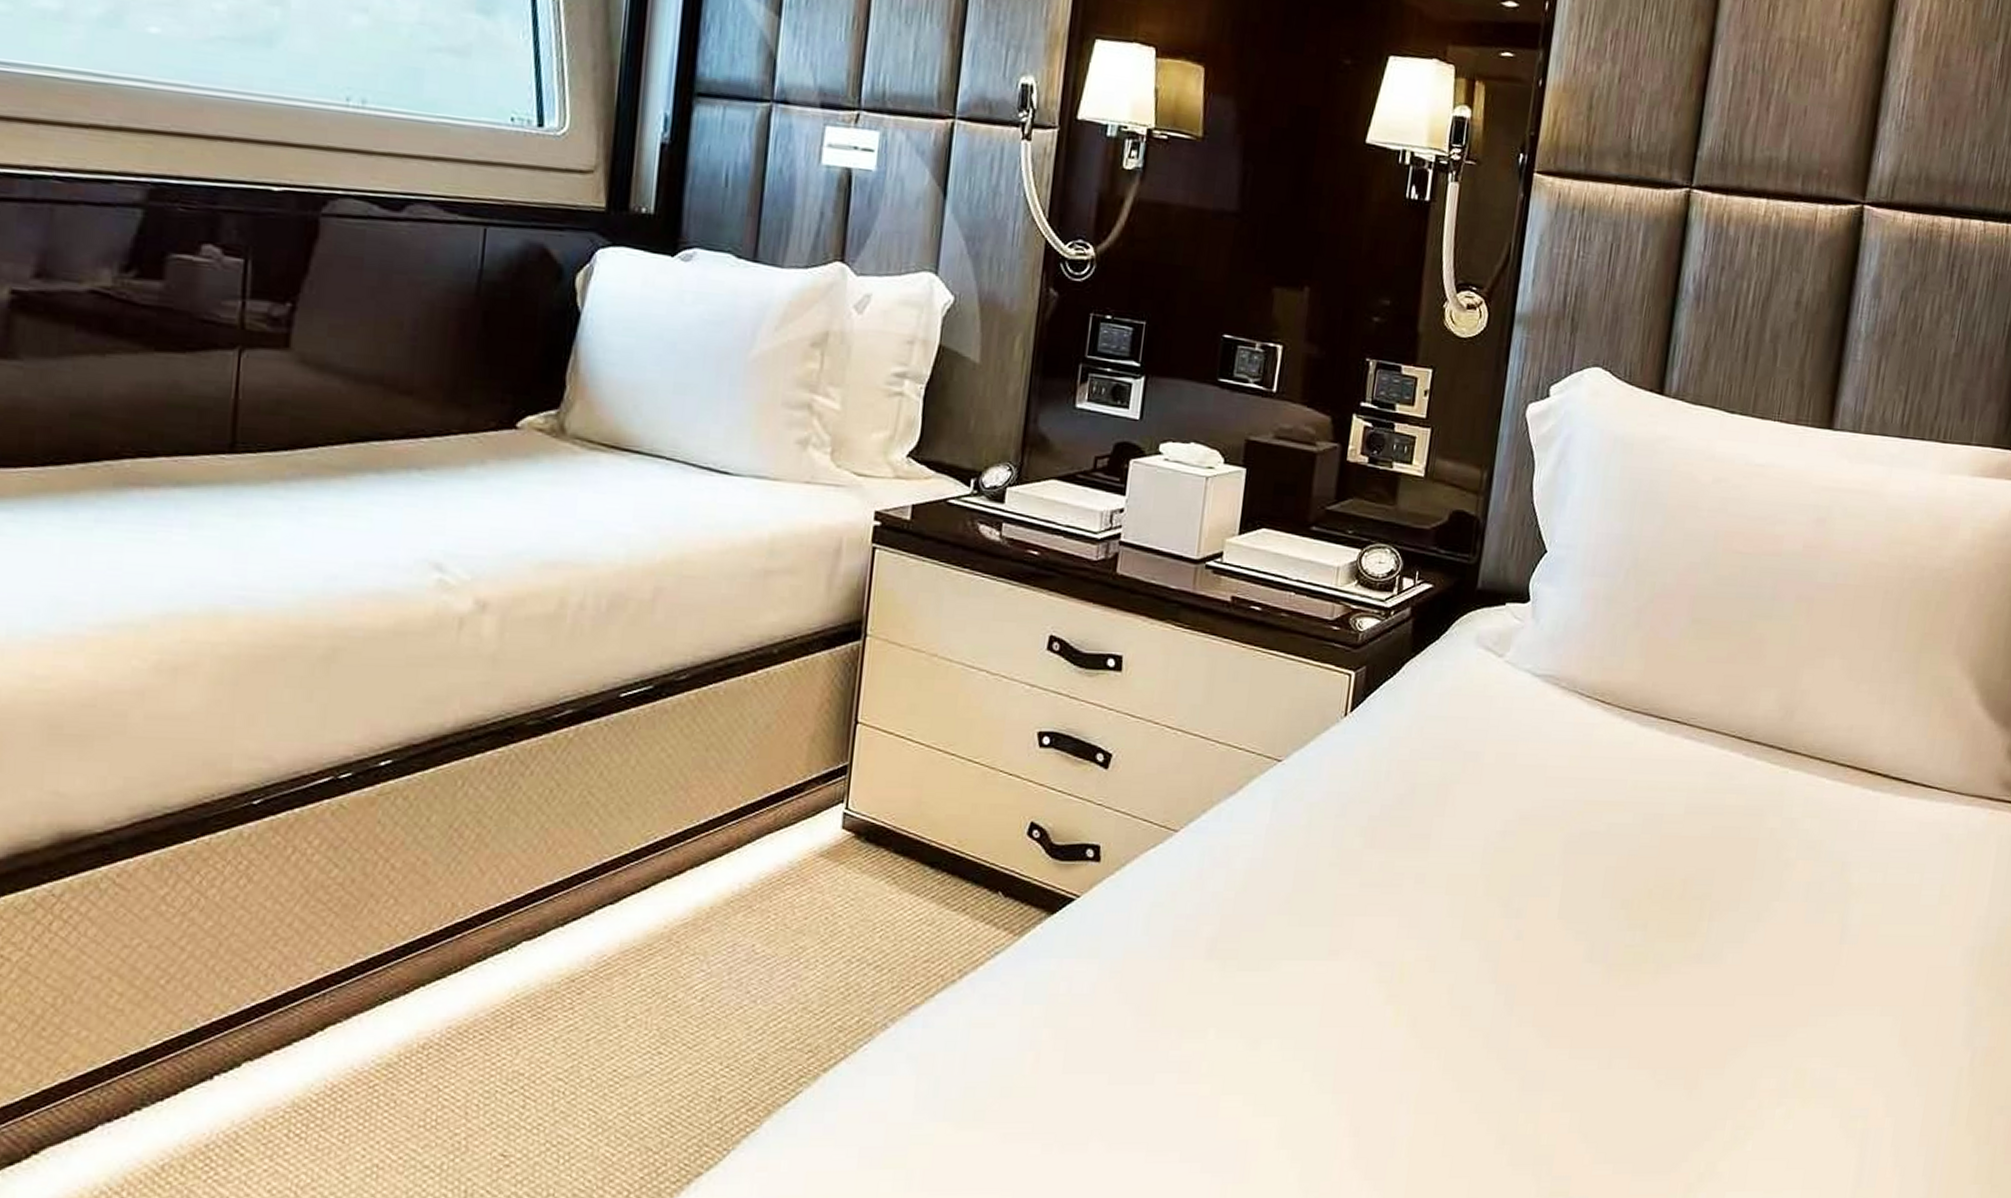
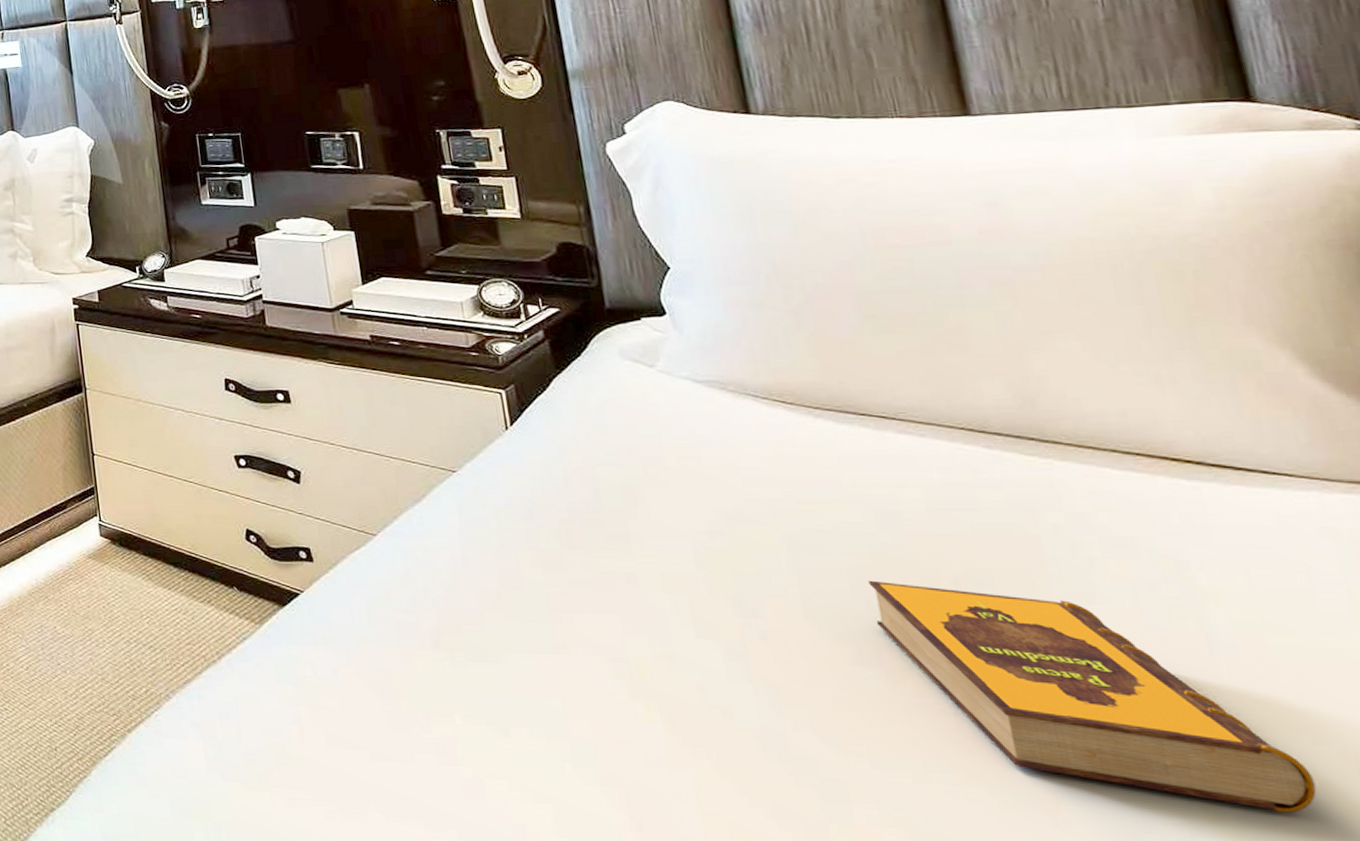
hardback book: none [1613,880,1871,1074] -> present [868,580,1317,814]

